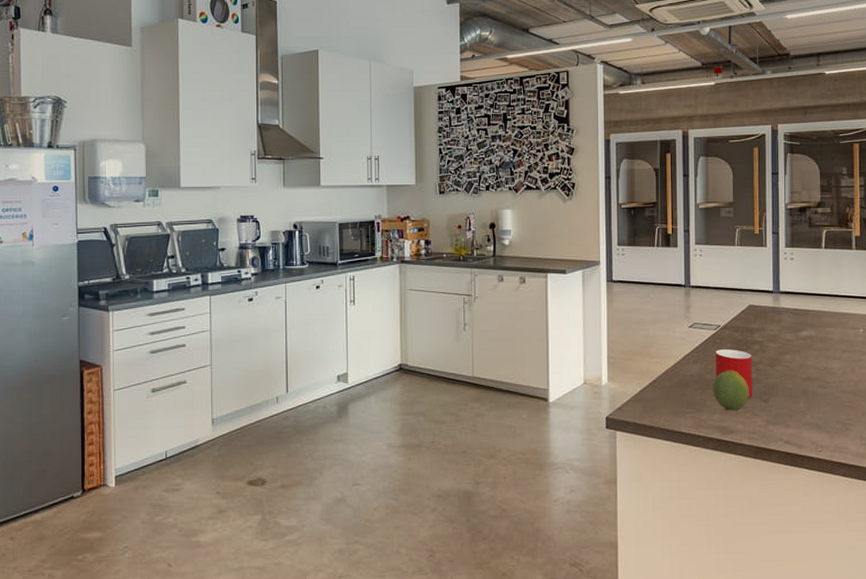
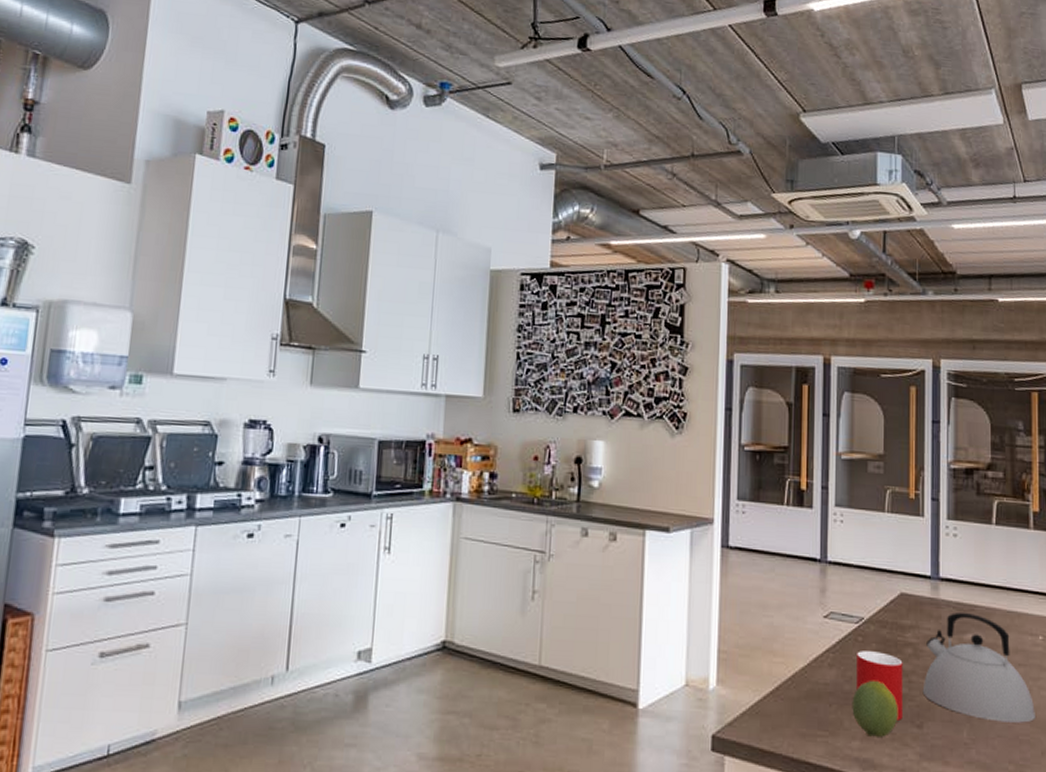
kettle: none [768,316,857,394] -> present [922,612,1035,723]

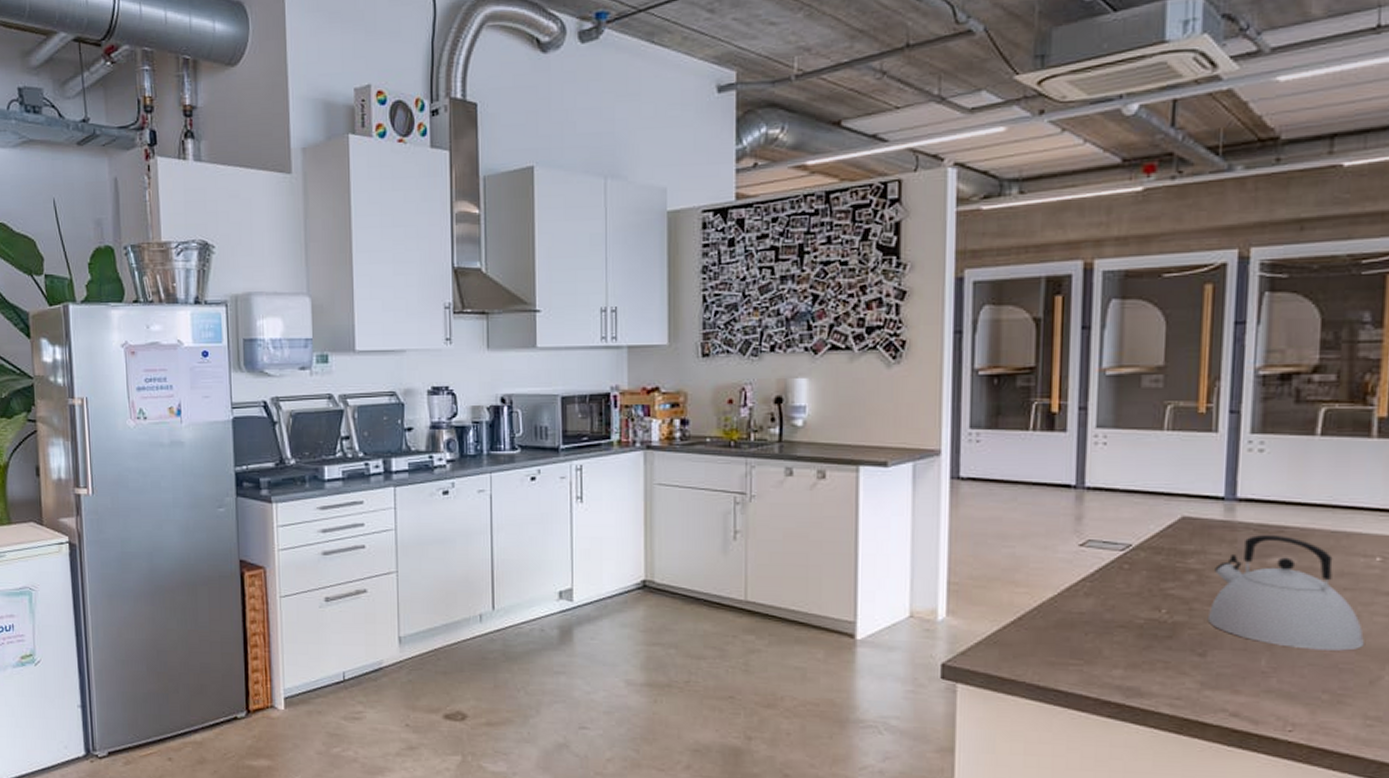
fruit: present [852,681,898,737] -> none [1114,609,1175,666]
cup: present [856,651,903,721] -> none [1120,579,1182,649]

